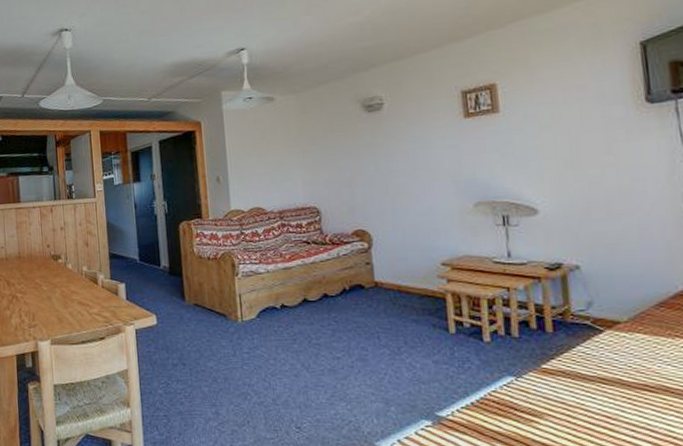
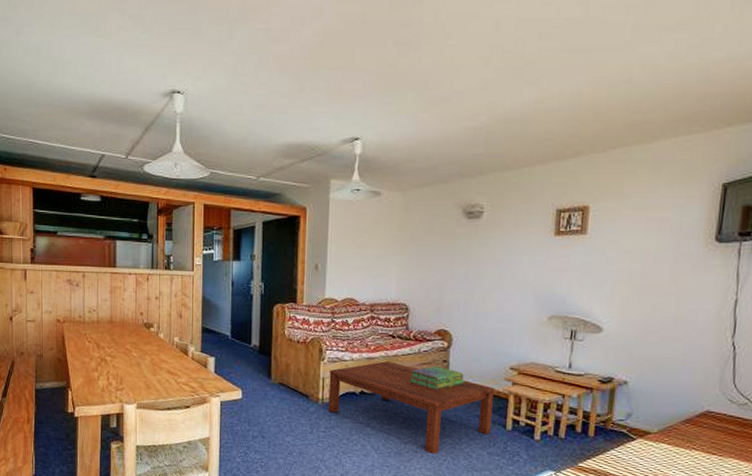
coffee table: none [245,270,432,368] -> present [328,361,495,454]
stack of books: none [332,269,394,296] -> present [409,365,465,390]

